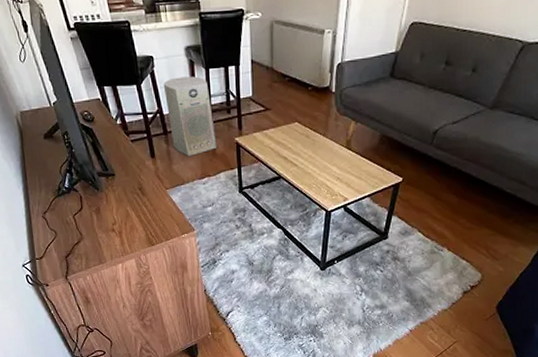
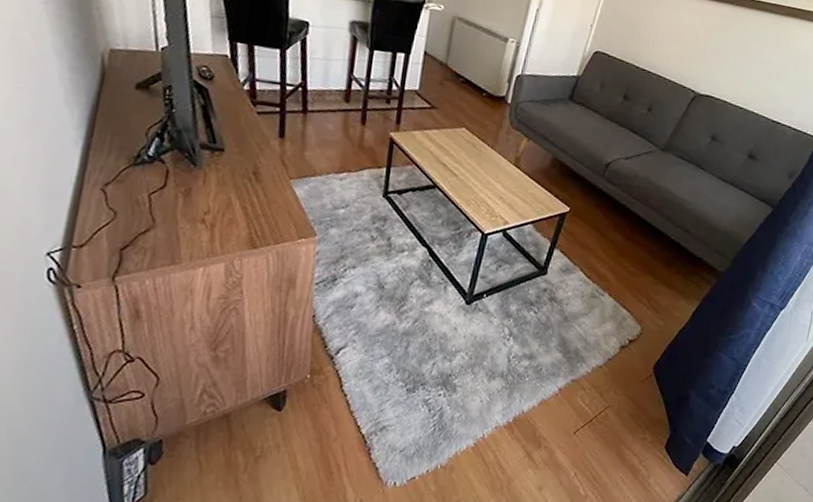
air purifier: present [163,76,218,156] -> none [311,51,370,144]

